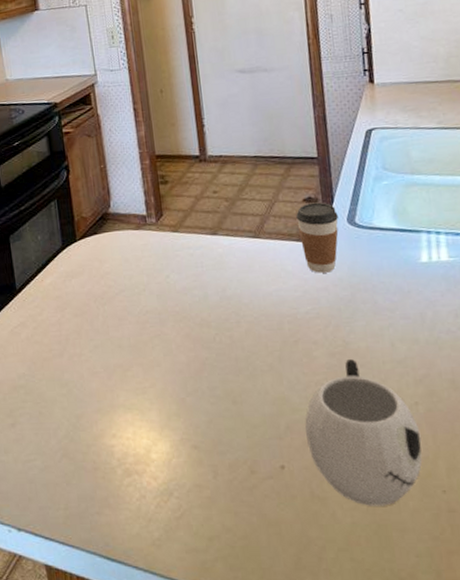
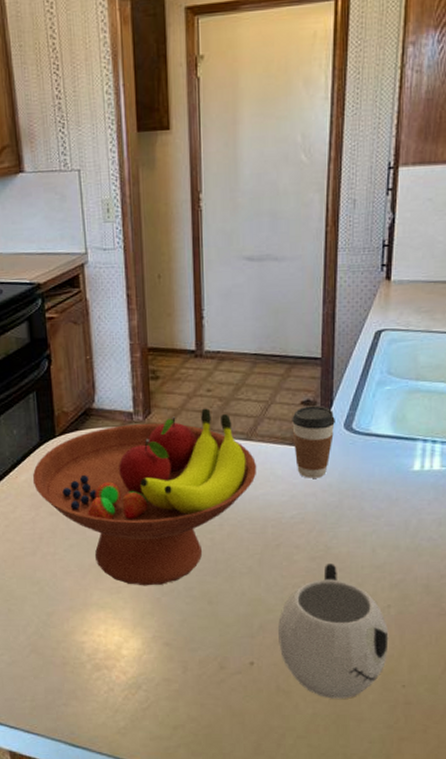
fruit bowl: none [56,209,268,386] -> present [32,408,257,586]

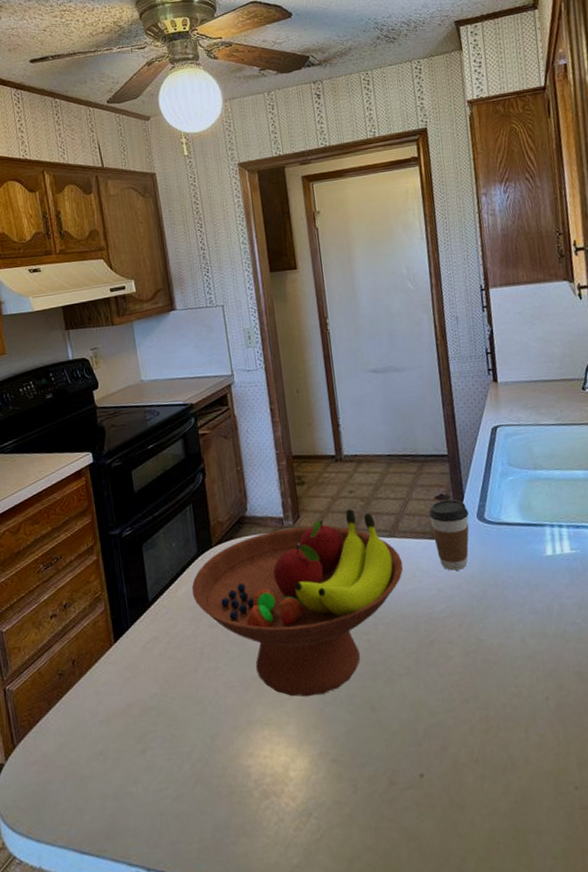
mug: present [278,564,389,699] -> none [442,657,555,810]

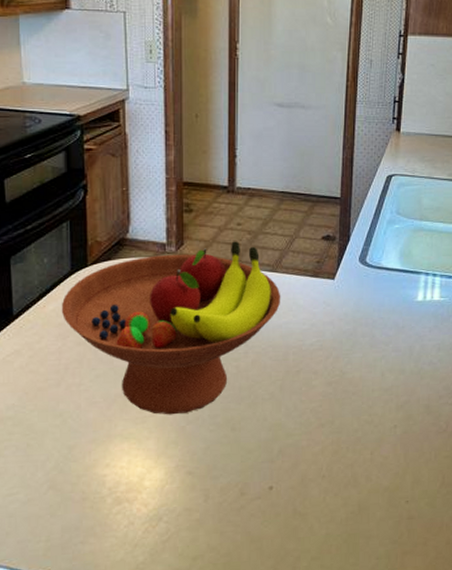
coffee cup: present [429,499,469,571] -> none [313,241,351,308]

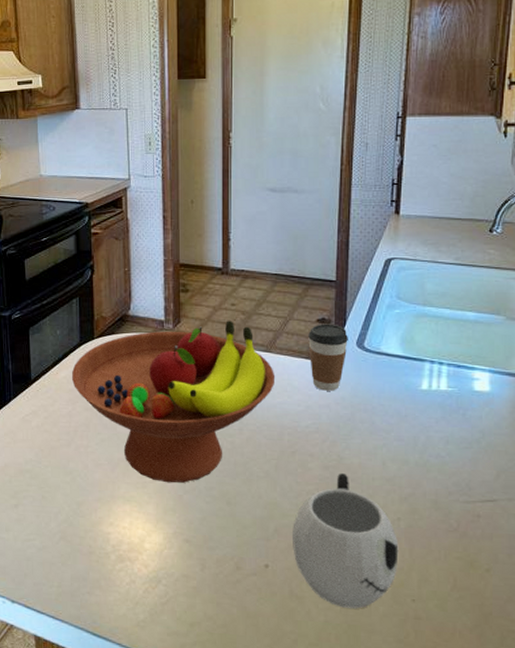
mug: none [296,388,395,518] -> present [293,473,399,609]
coffee cup: none [313,241,351,308] -> present [308,324,348,391]

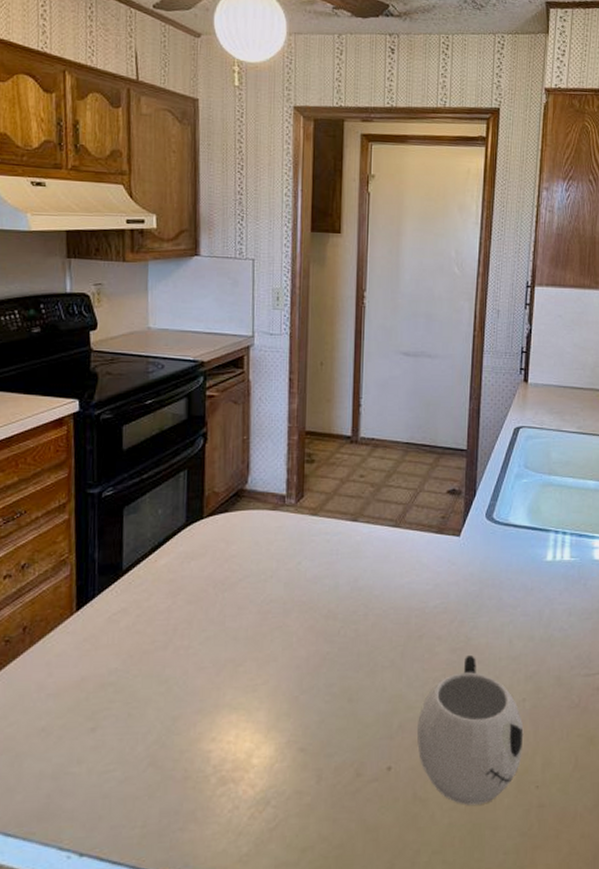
fruit bowl: present [71,321,276,483] -> none [173,494,404,683]
coffee cup: present [308,324,348,391] -> none [438,495,478,567]

